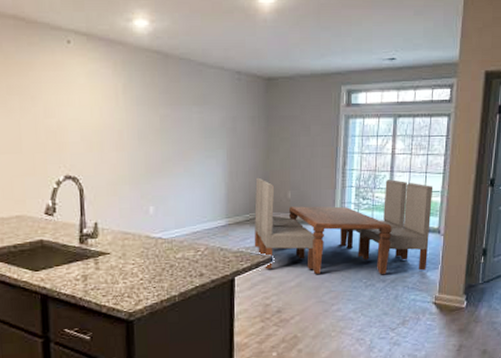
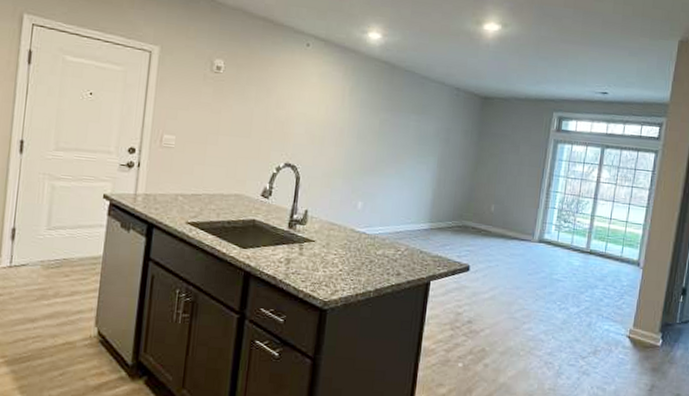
dining table: present [254,177,434,275] -> none [452,187,636,302]

